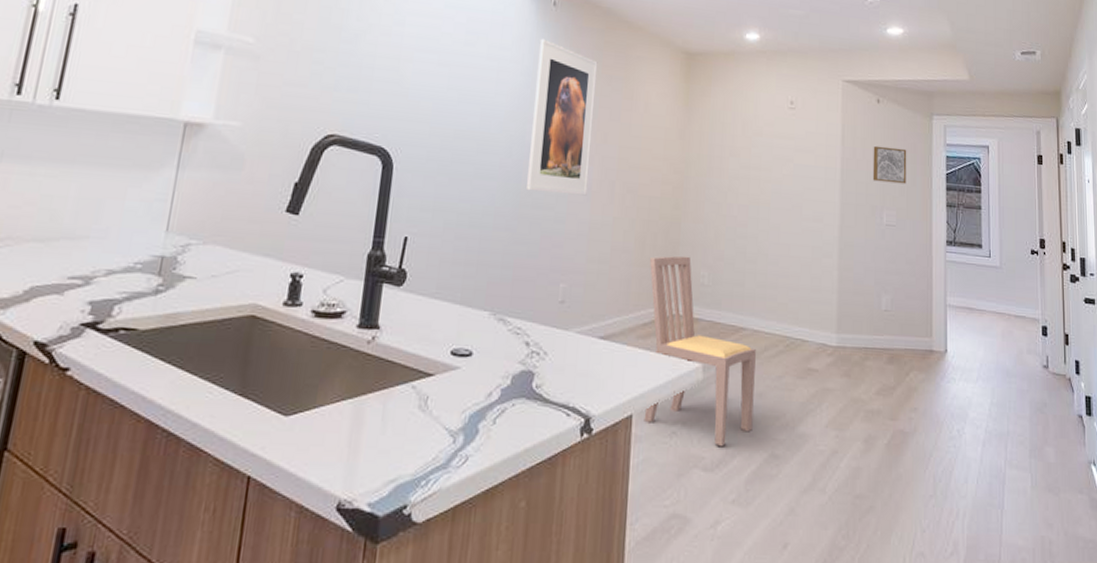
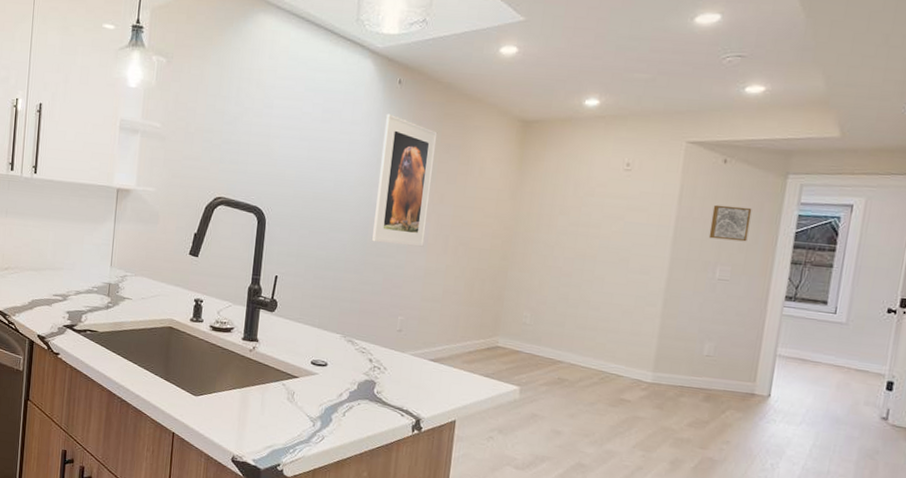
dining chair: present [644,255,756,447] -> none [465,298,571,453]

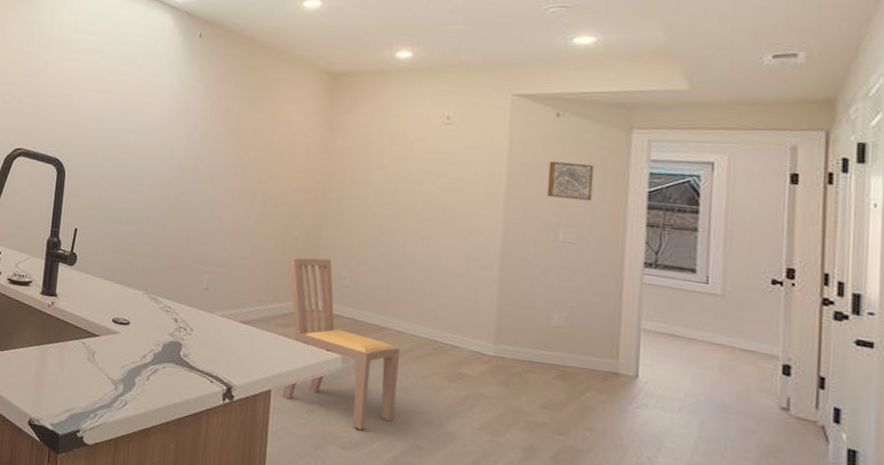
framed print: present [372,113,438,247] -> none [175,66,241,202]
dining chair: none [465,298,571,453] -> present [282,257,400,431]

